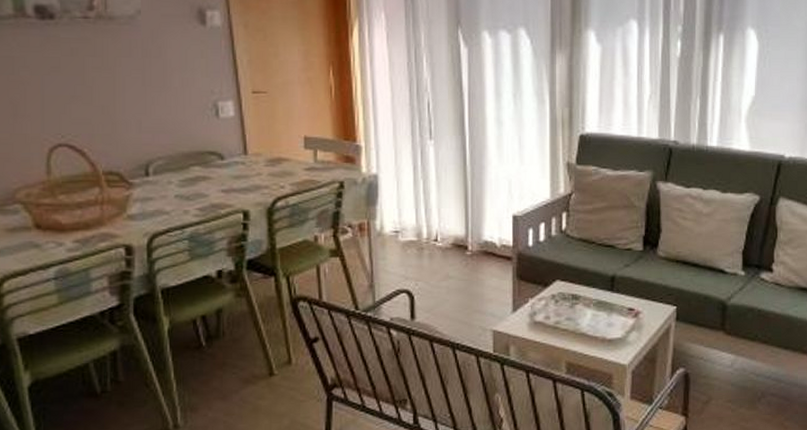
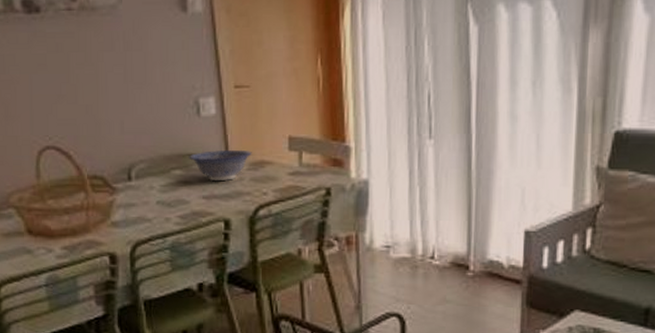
decorative bowl: none [208,147,270,177] -> present [189,149,252,182]

